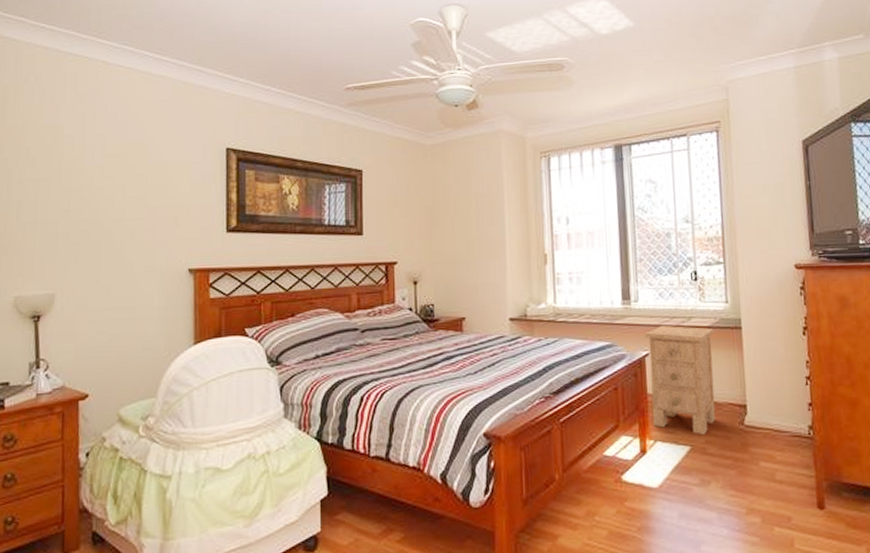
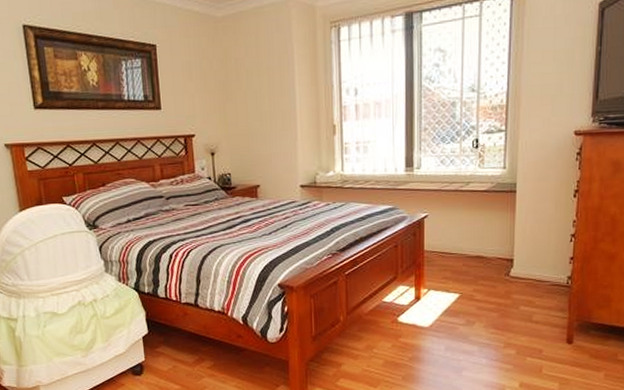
nightstand: present [645,326,716,436] -> none [425,190,491,285]

